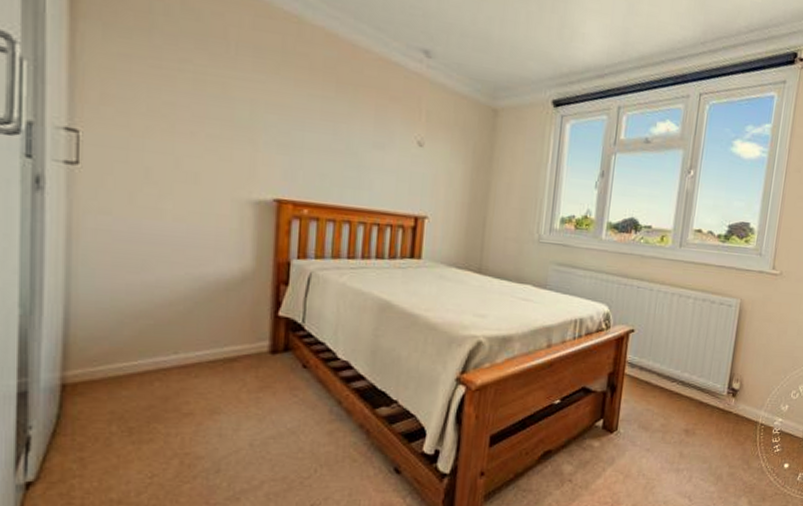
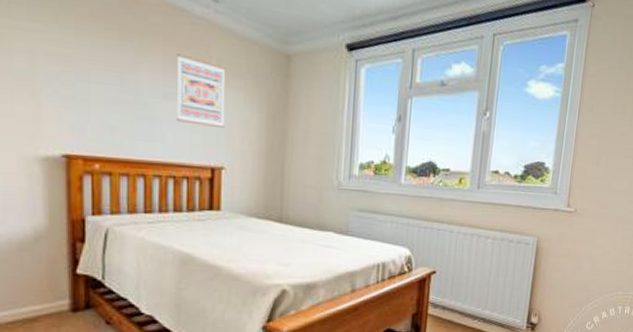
wall art: none [384,106,435,178] -> present [176,54,226,128]

